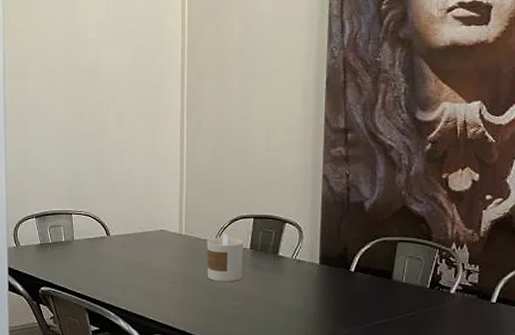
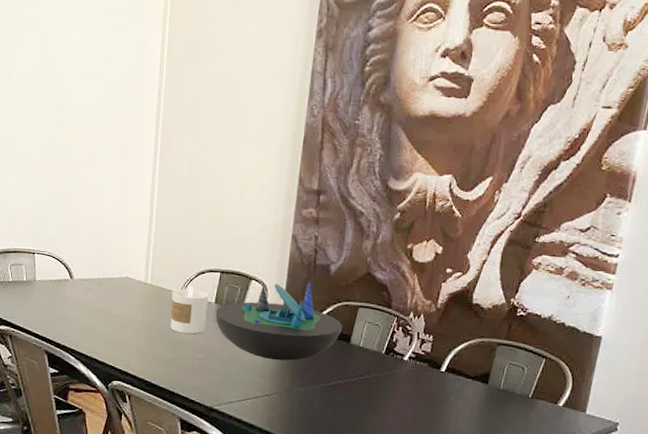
decorative bowl: none [252,220,383,303] -> present [216,281,343,361]

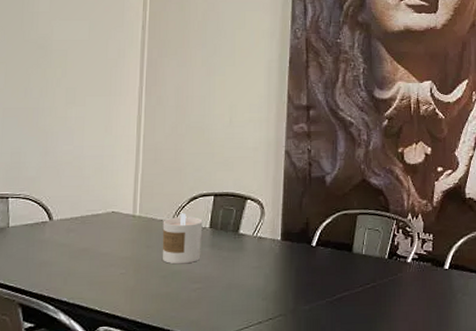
decorative bowl: present [216,281,343,361] -> none [211,194,344,280]

